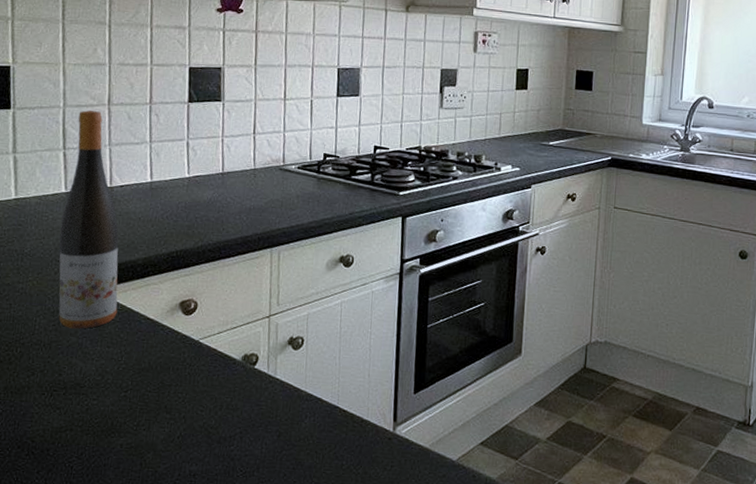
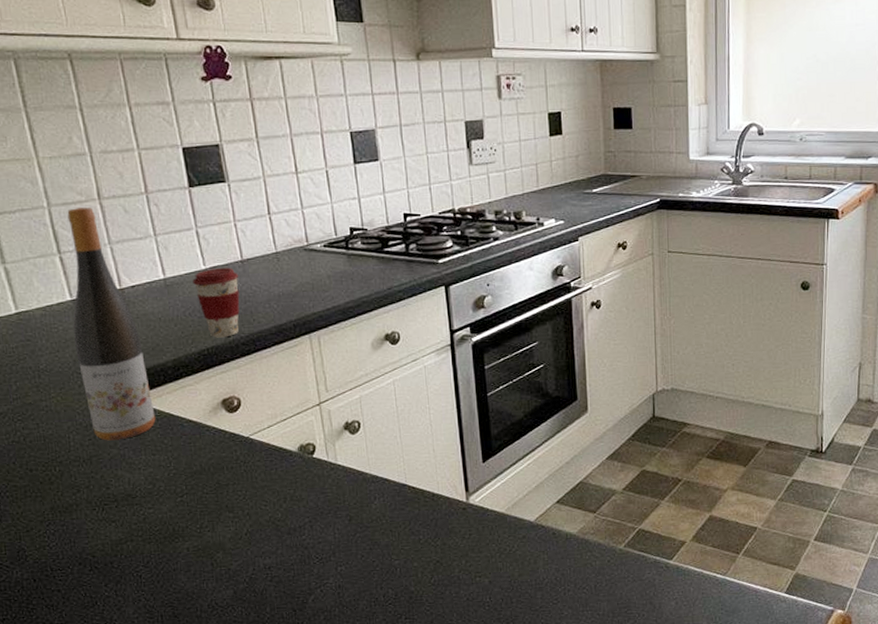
coffee cup: none [175,177,218,243] -> present [192,267,240,338]

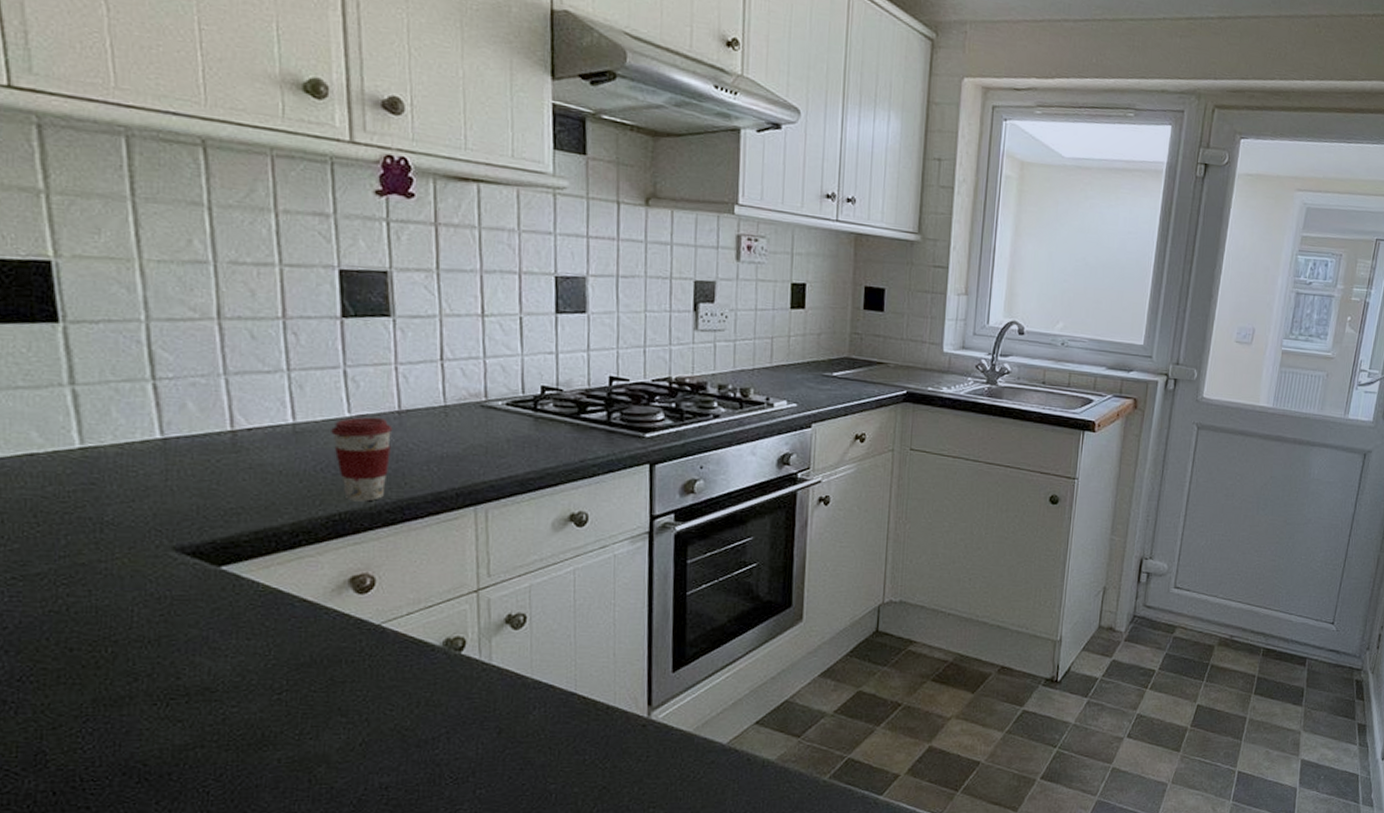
wine bottle: present [67,207,156,441] -> none [157,326,258,618]

